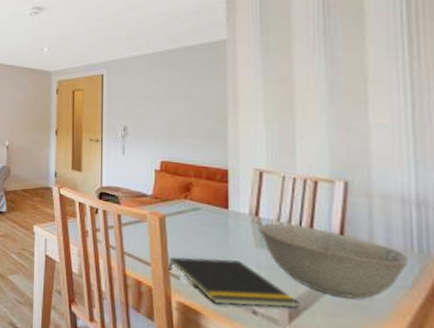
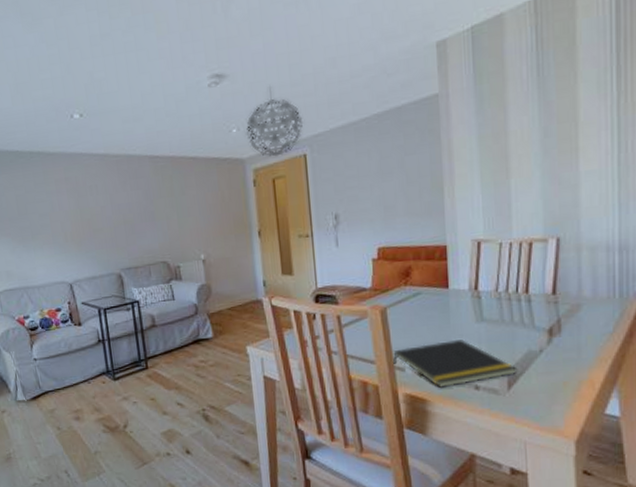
pendant light: none [55,20,104,73] -> present [246,86,304,157]
bowl: present [259,223,409,299] -> none [478,291,611,355]

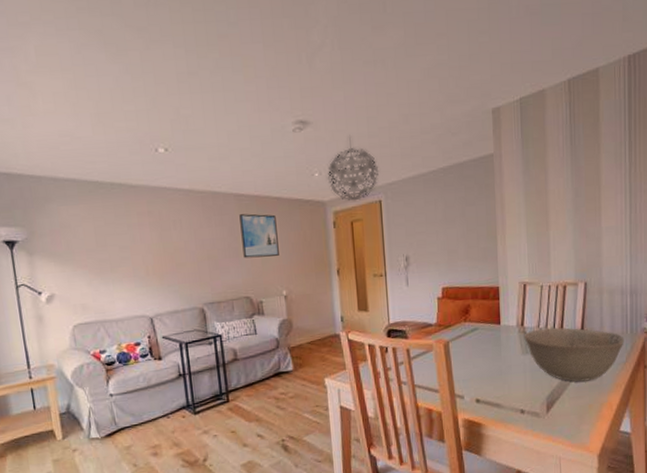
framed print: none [154,175,196,222] -> present [239,214,279,259]
notepad: present [393,340,518,388] -> none [454,370,555,413]
bowl: none [478,291,611,355] -> present [524,327,624,382]

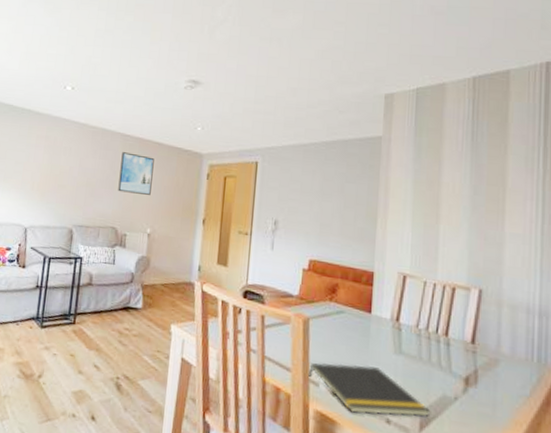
pendant light: present [327,136,379,202] -> none [208,99,261,159]
notepad: none [454,370,555,413] -> present [309,363,431,417]
bowl: present [524,327,624,382] -> none [398,329,529,408]

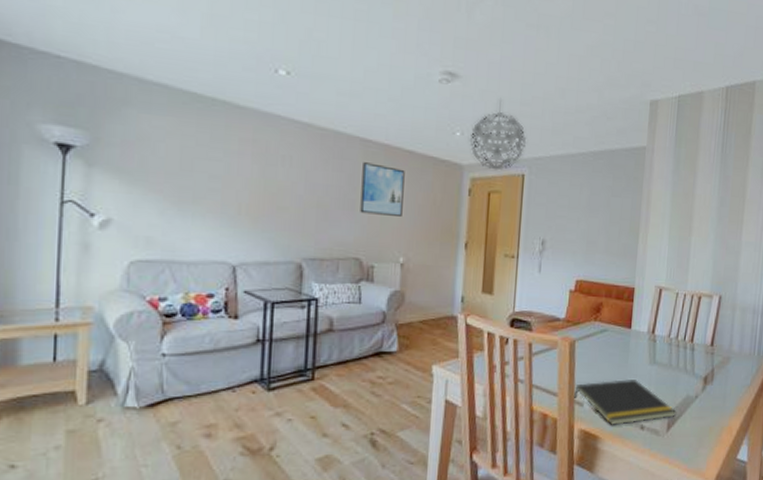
pendant light: none [208,99,261,159] -> present [469,99,527,171]

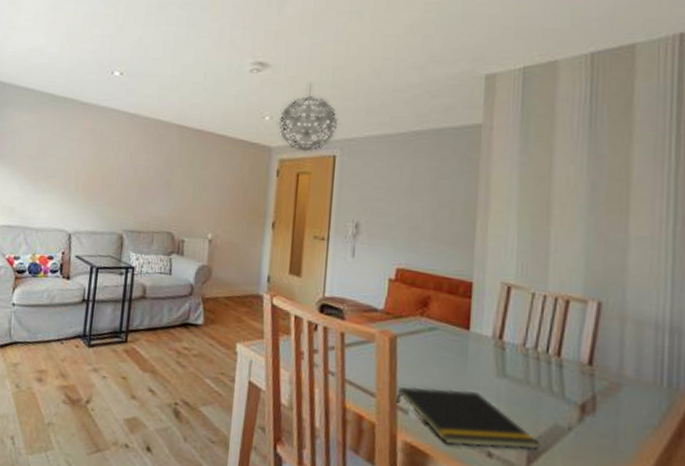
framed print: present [360,162,405,216] -> none [174,146,216,195]

